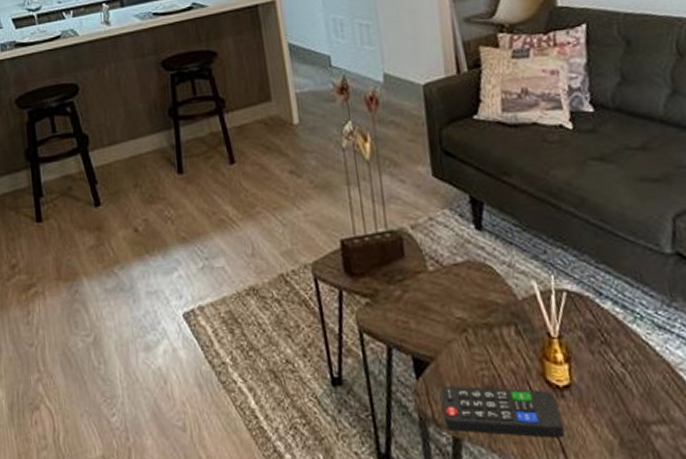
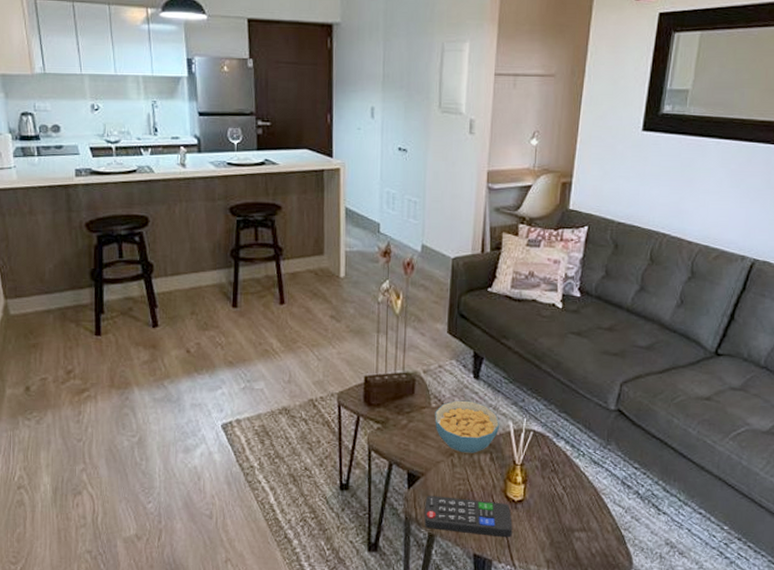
cereal bowl: none [434,258,521,327] -> present [435,400,500,453]

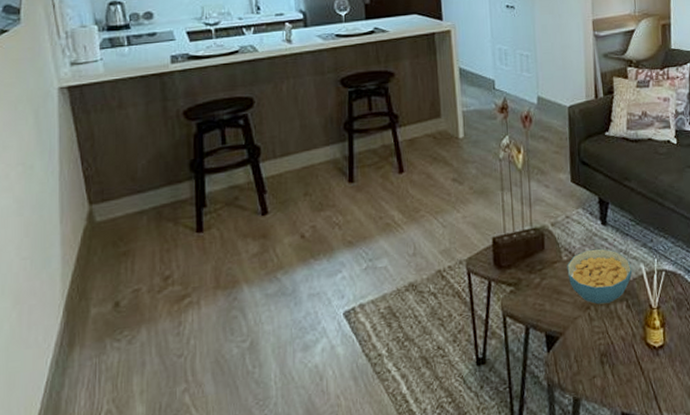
remote control: present [424,496,513,538] -> none [566,351,658,393]

